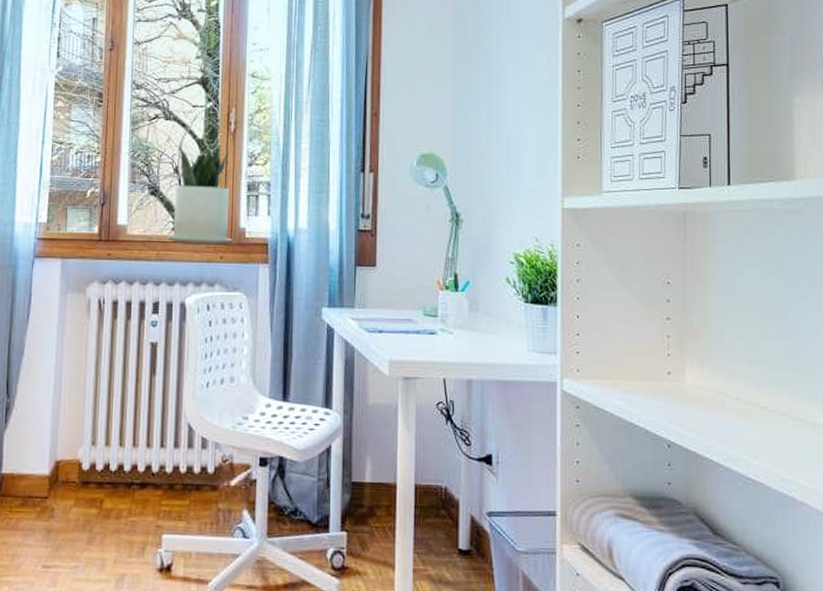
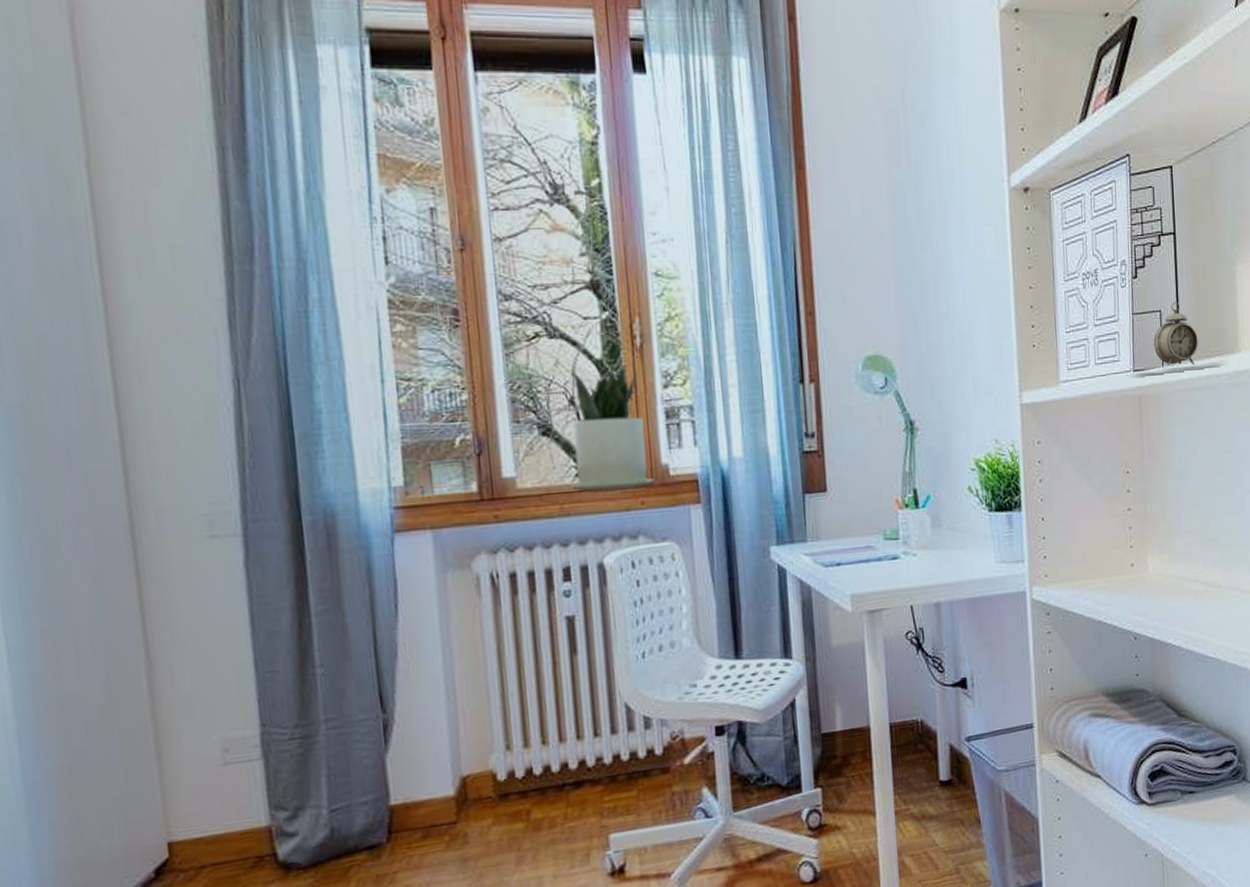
alarm clock: none [702,127,749,188] -> present [1154,302,1198,367]

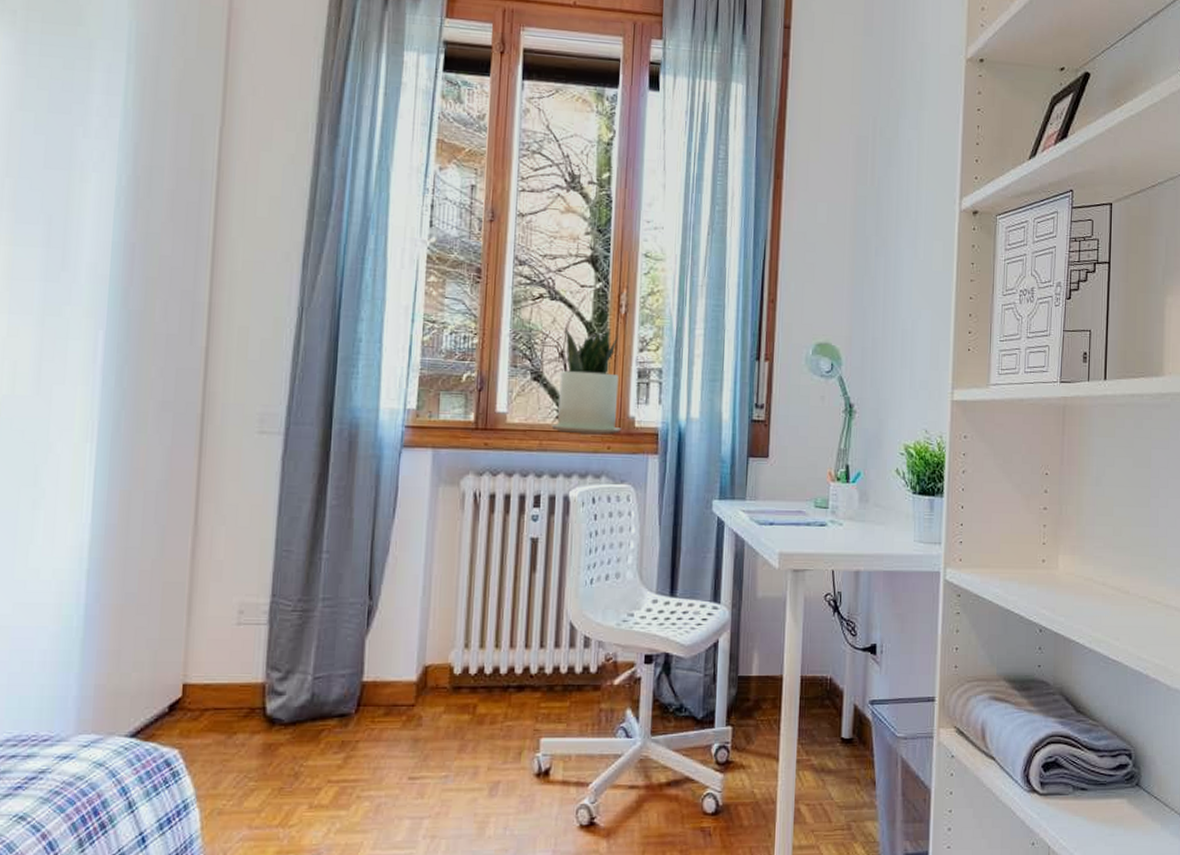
alarm clock: present [1154,302,1198,367] -> none [1082,324,1124,383]

